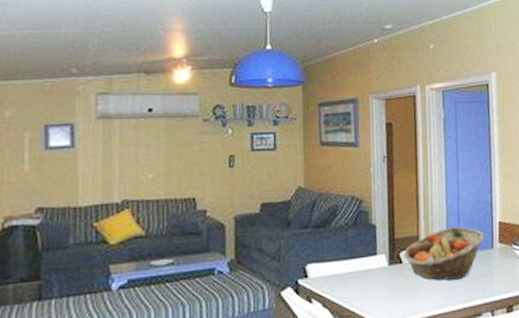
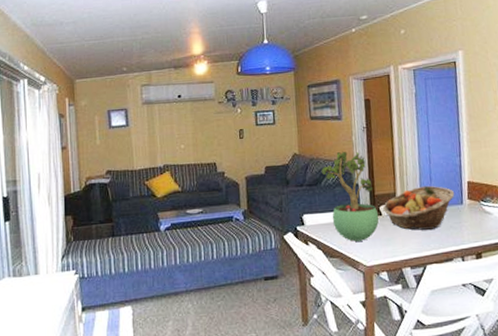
potted plant: none [332,184,399,297] -> present [321,151,379,242]

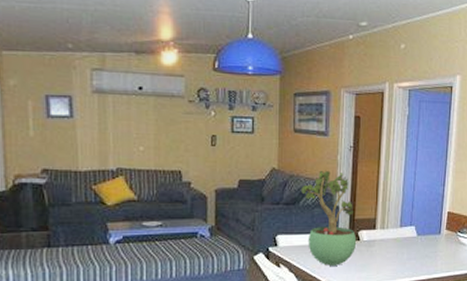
fruit basket: present [382,185,455,230] -> none [361,213,434,258]

